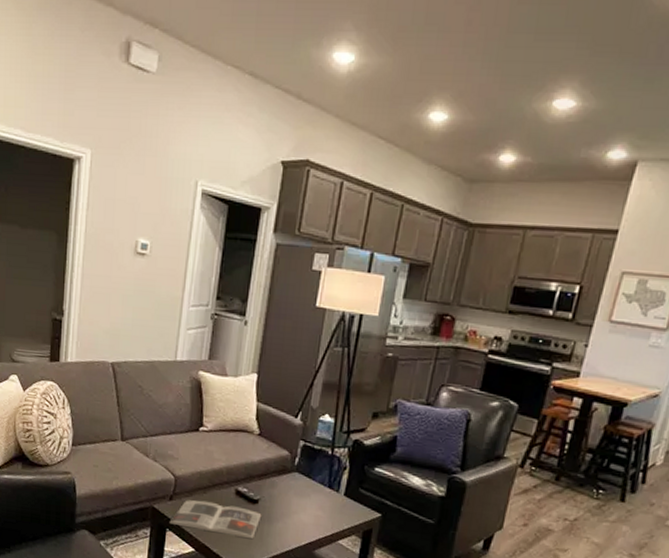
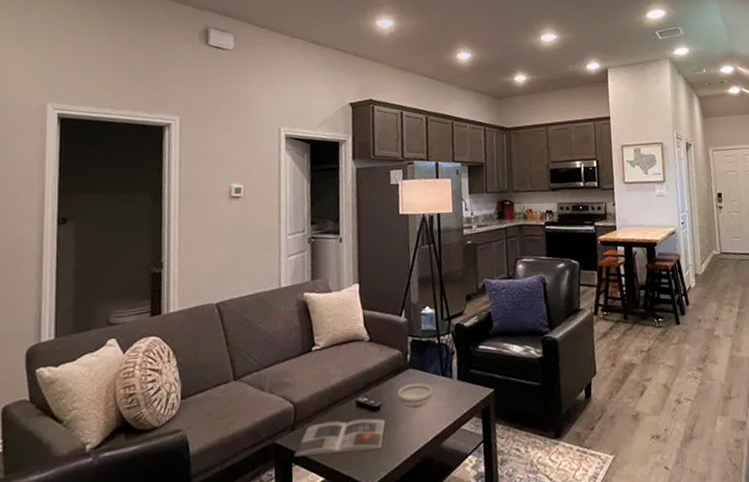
bowl: none [278,487,315,512] -> present [397,383,433,408]

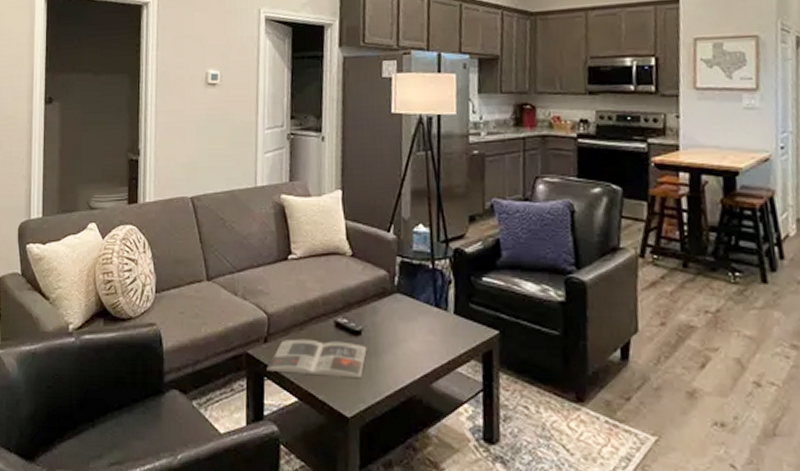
bowl: present [397,383,433,408] -> none [381,311,423,339]

